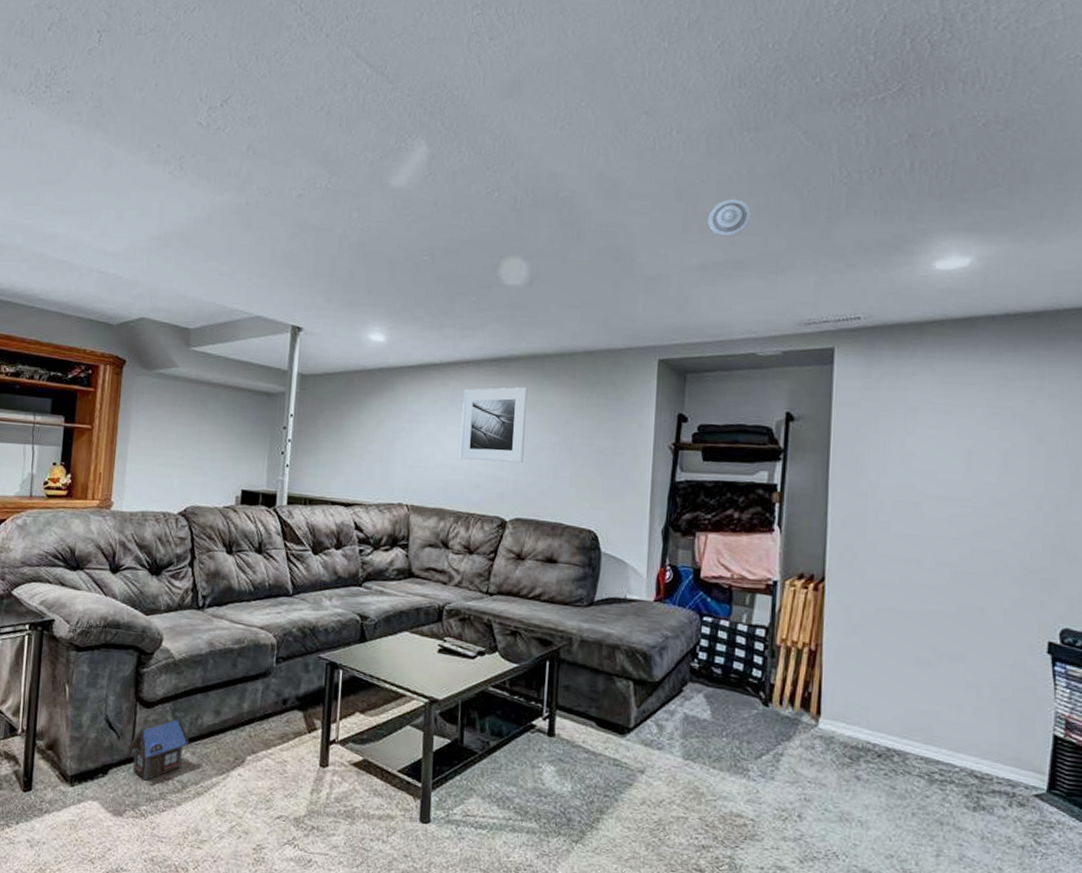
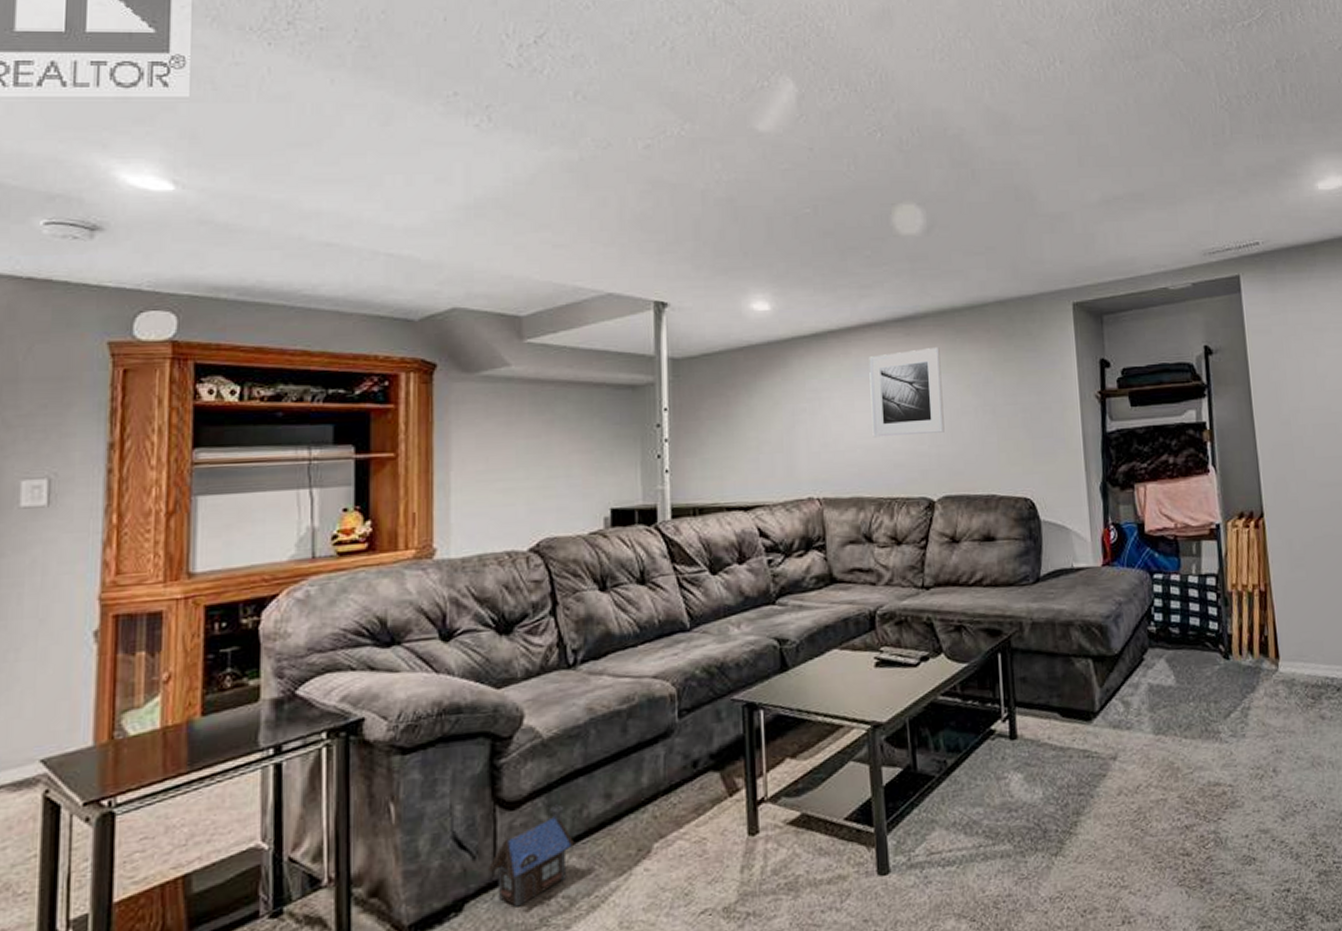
smoke detector: present [708,199,752,237] -> none [1102,130,1144,169]

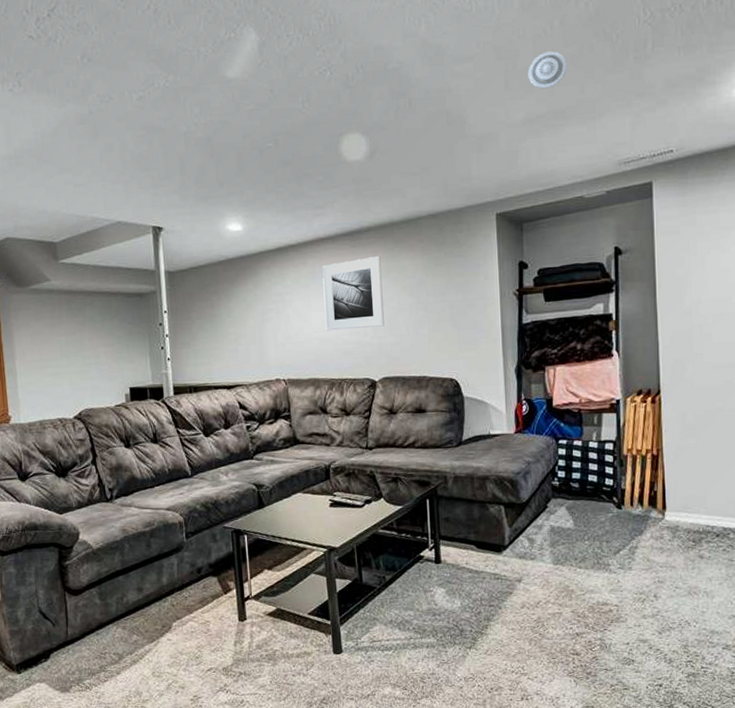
toy house: present [489,804,575,907] -> none [64,593,120,658]
smoke detector: none [1102,130,1144,169] -> present [528,51,568,89]

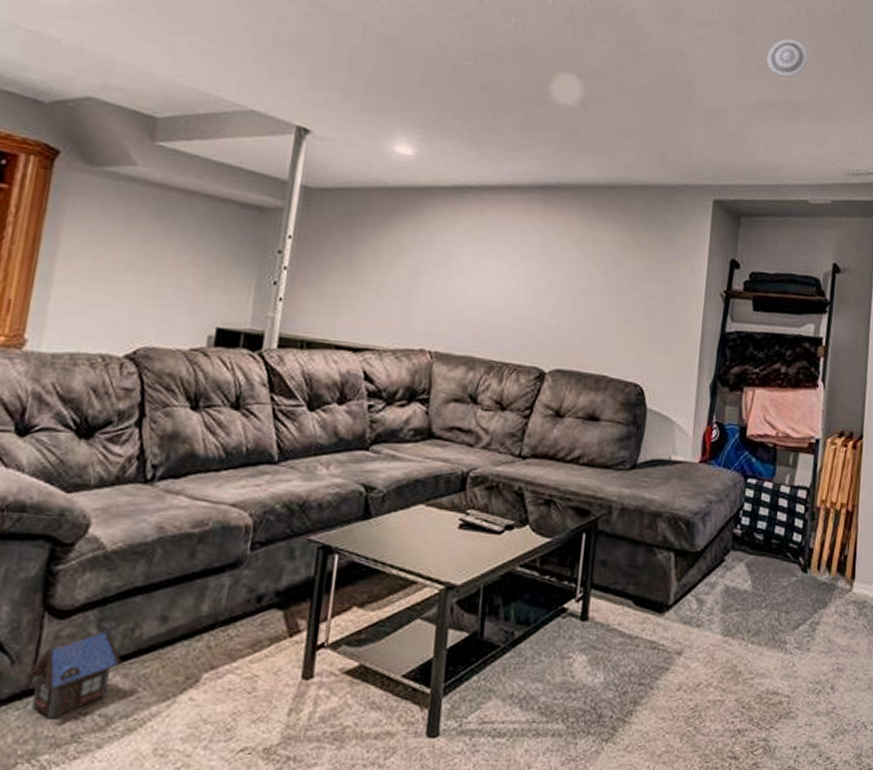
toy house: none [64,593,120,658] -> present [26,620,122,719]
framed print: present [322,256,385,331] -> none [495,218,576,306]

